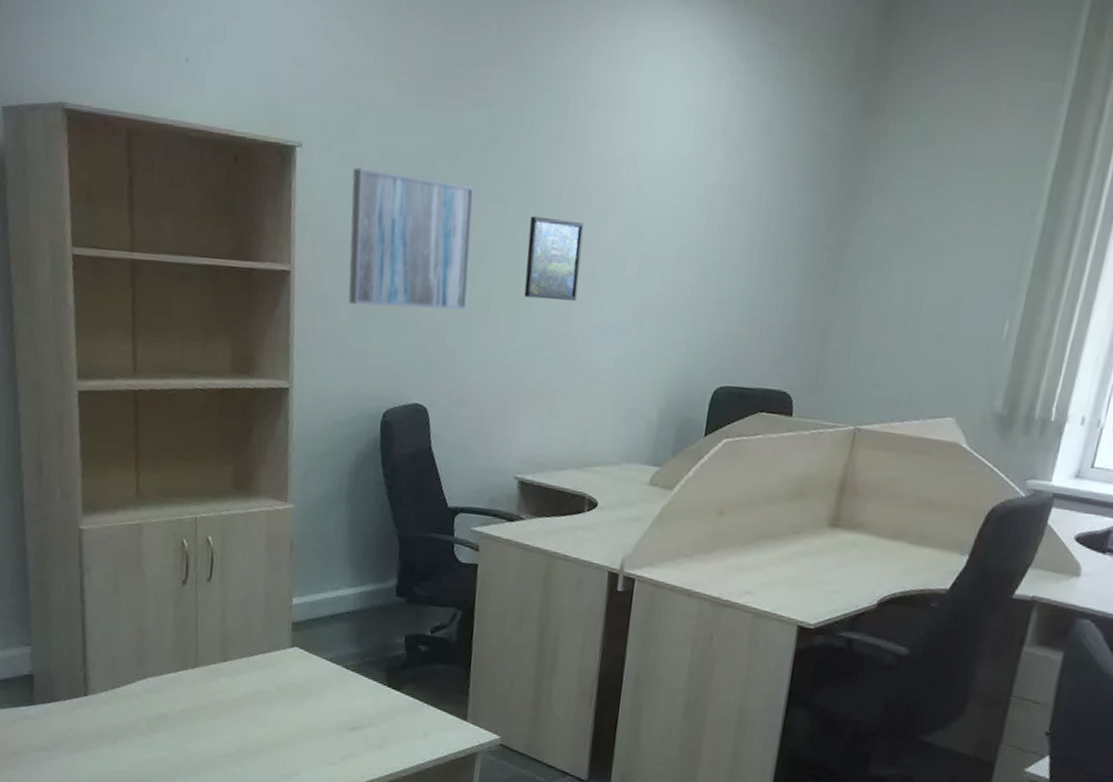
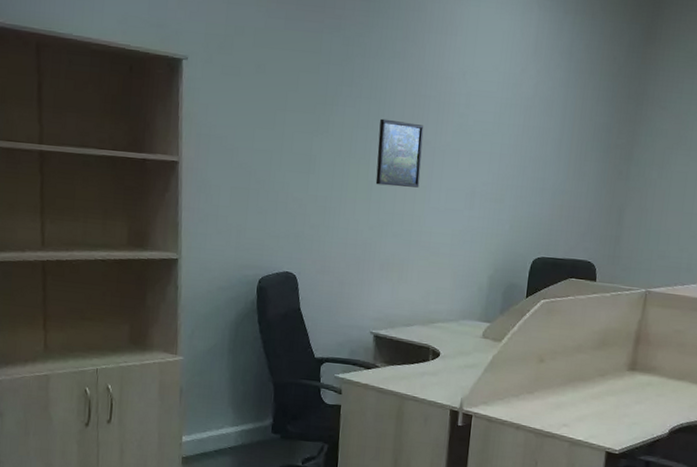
wall art: present [348,167,475,311] -> none [228,77,333,195]

